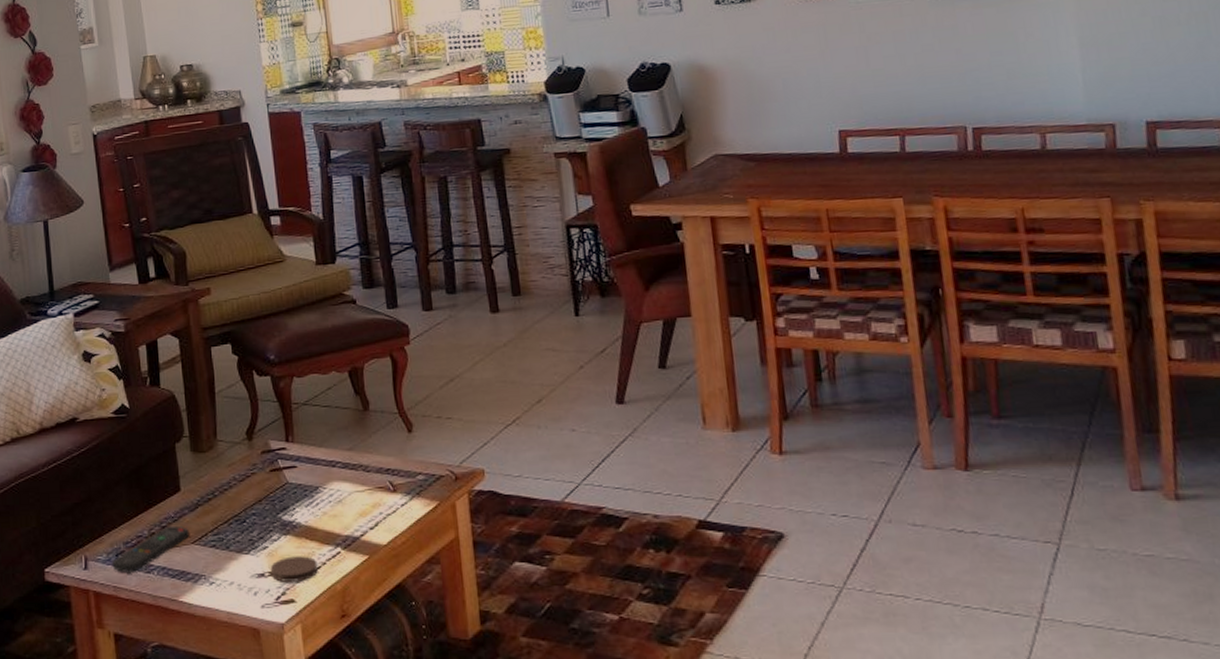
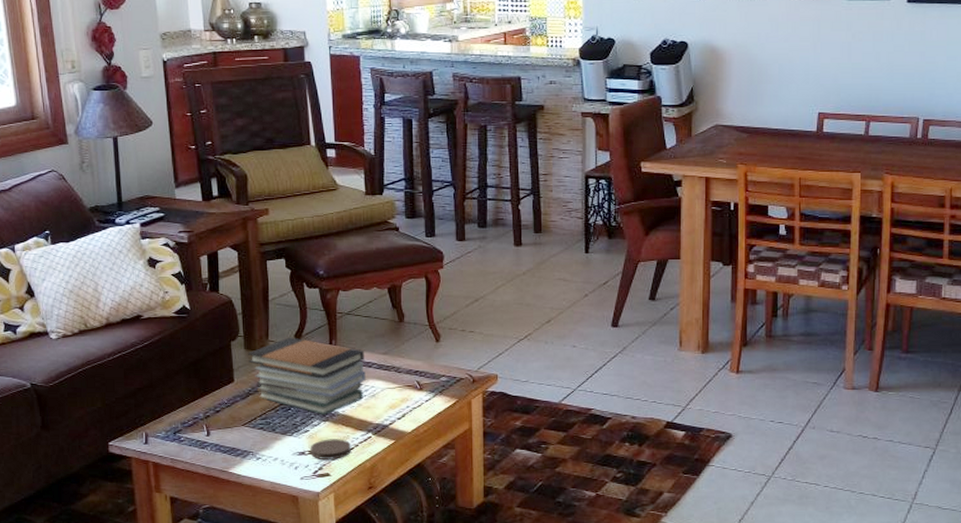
remote control: present [112,527,189,572] -> none [170,411,240,447]
book stack: none [194,435,330,528] -> present [247,337,366,416]

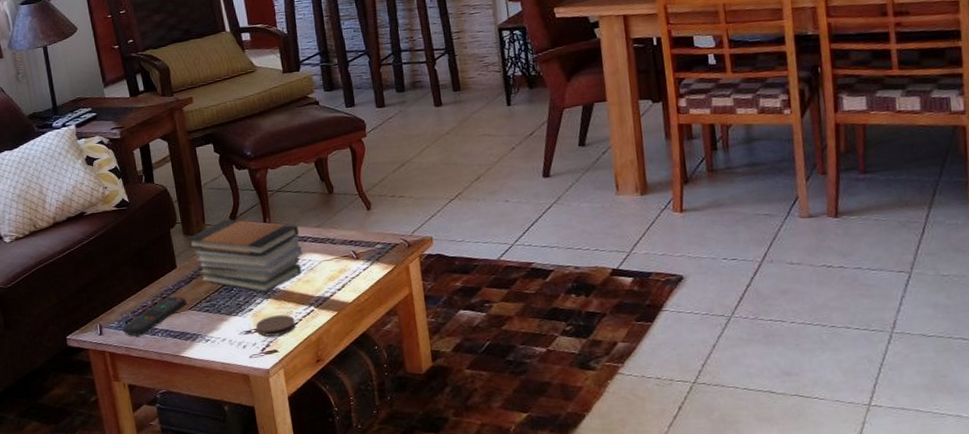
remote control: none [170,411,240,447] -> present [122,296,186,336]

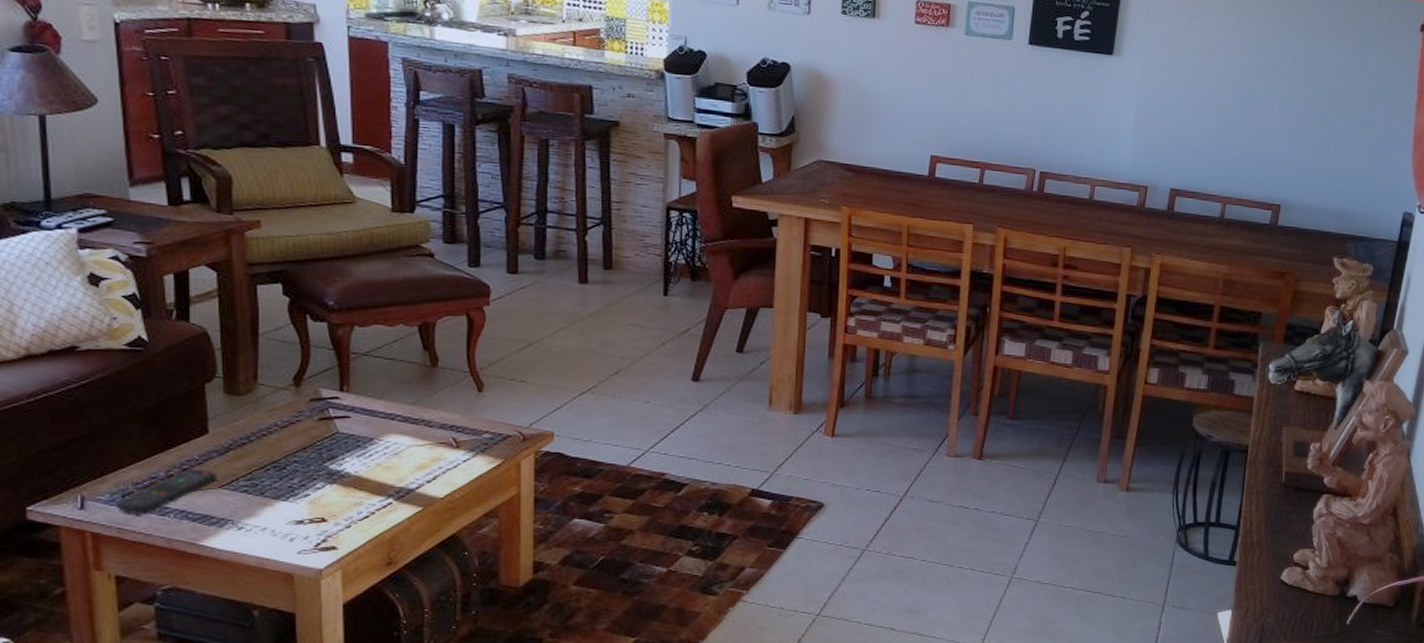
book stack: present [186,219,302,293] -> none [227,380,387,477]
coaster: present [255,314,296,337] -> none [310,505,365,530]

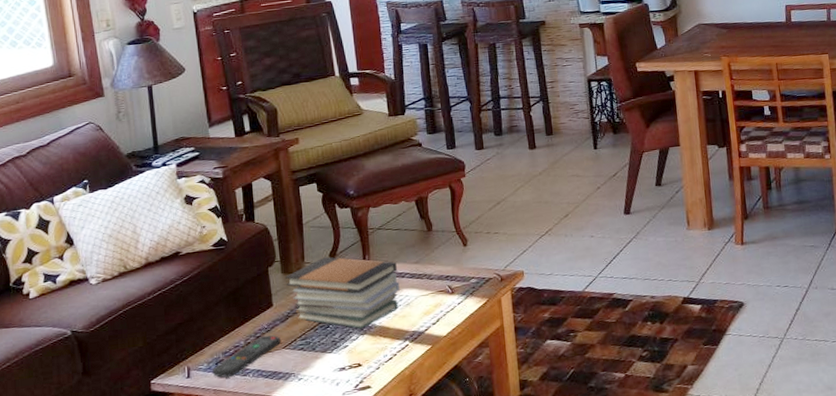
book stack: none [227,380,387,477] -> present [284,257,400,329]

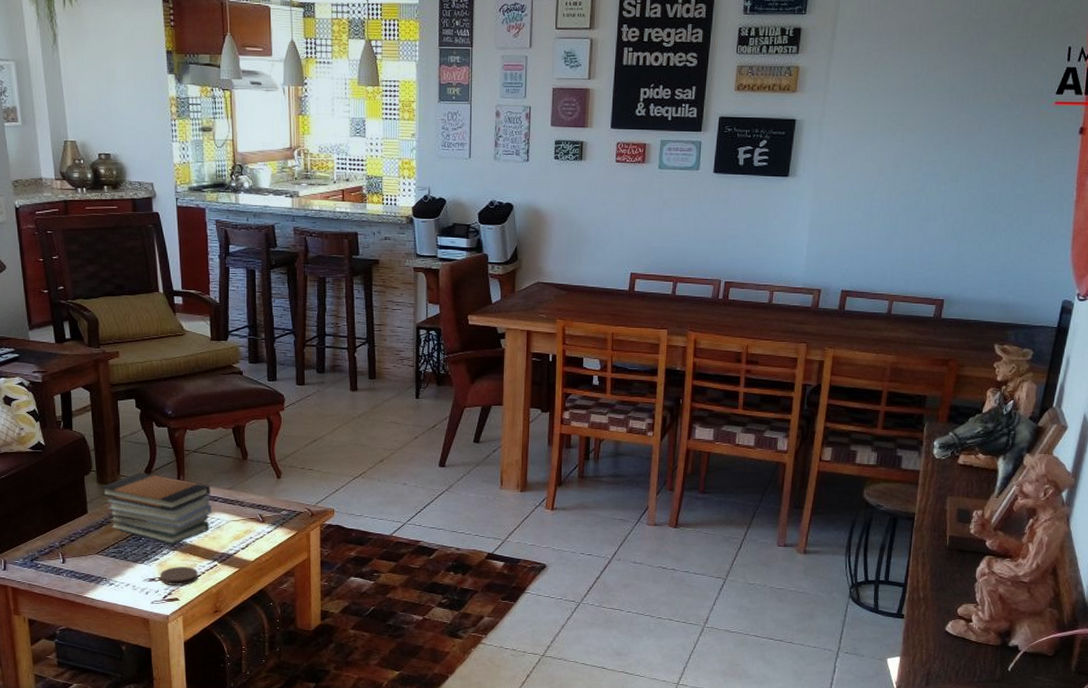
remote control: present [212,335,281,378] -> none [27,540,94,574]
coaster: none [350,350,390,373] -> present [159,566,198,585]

